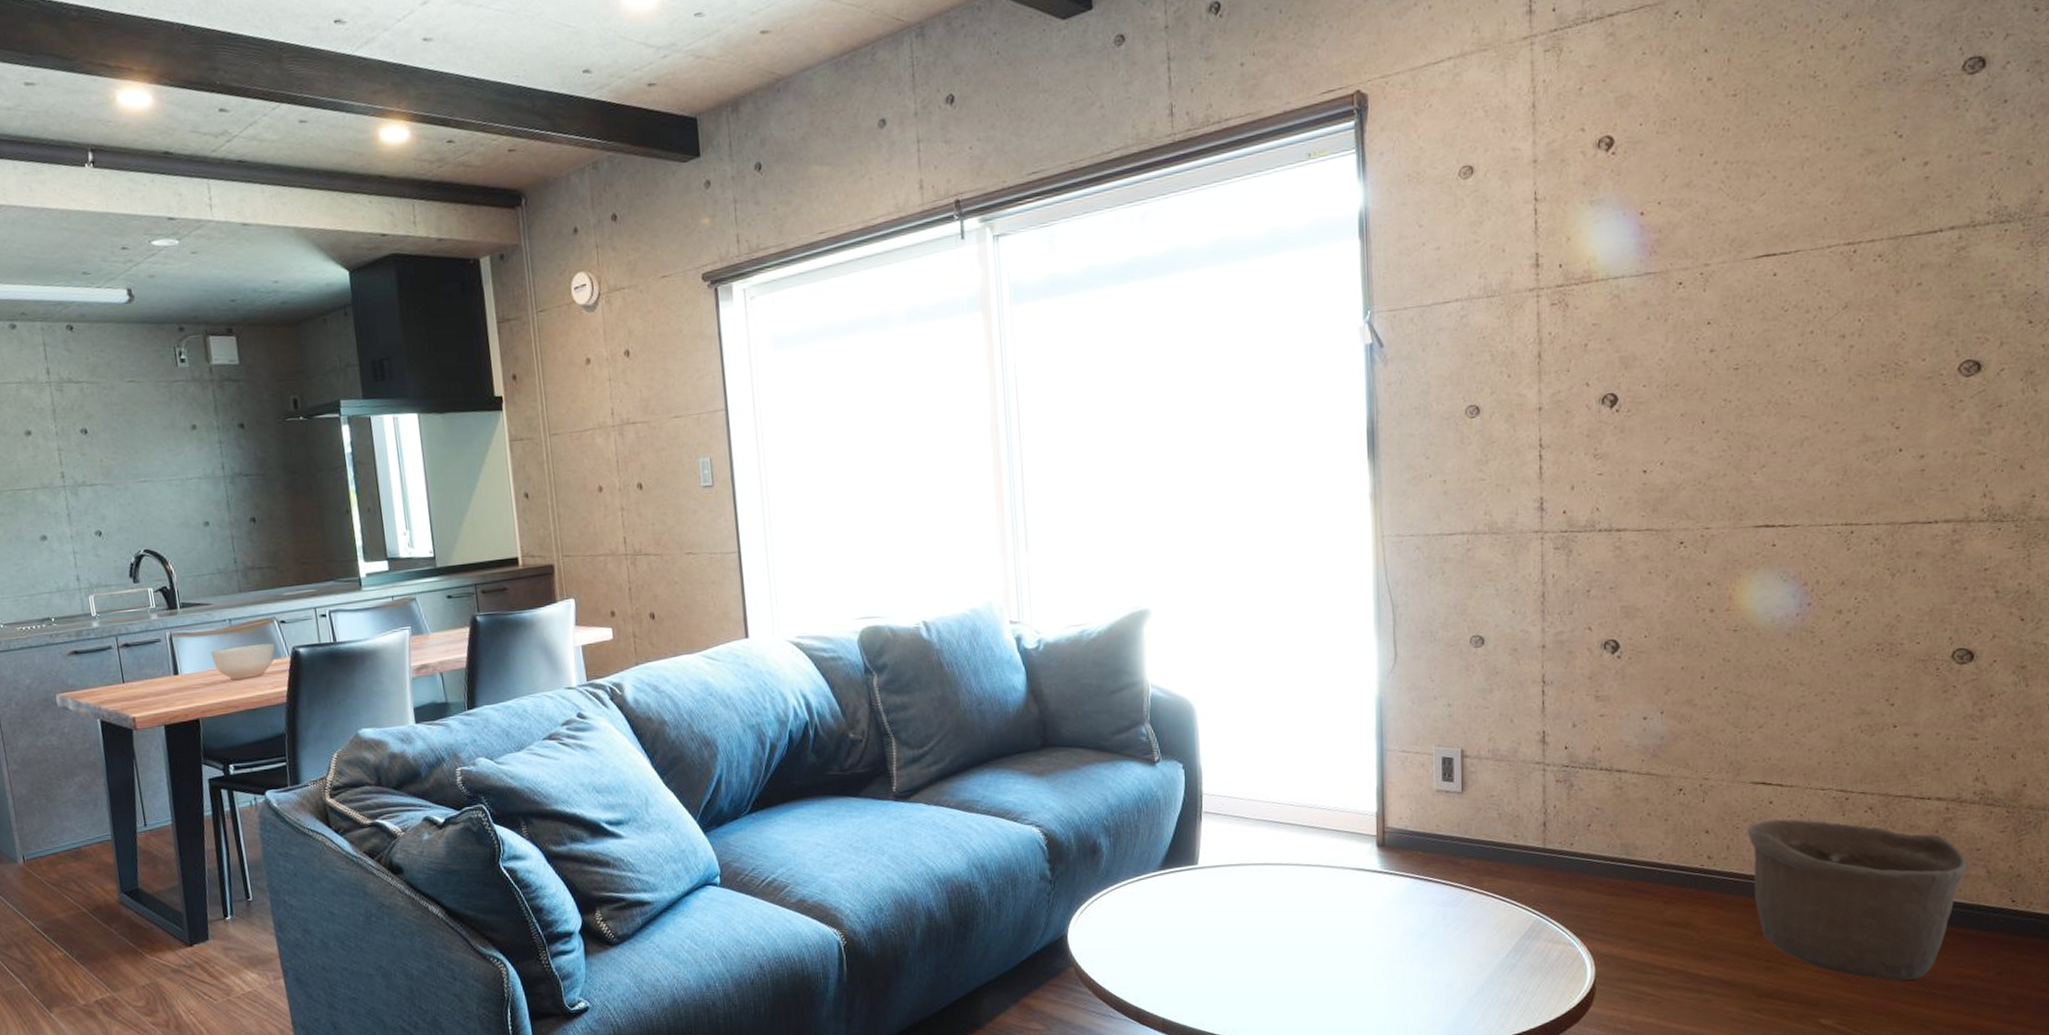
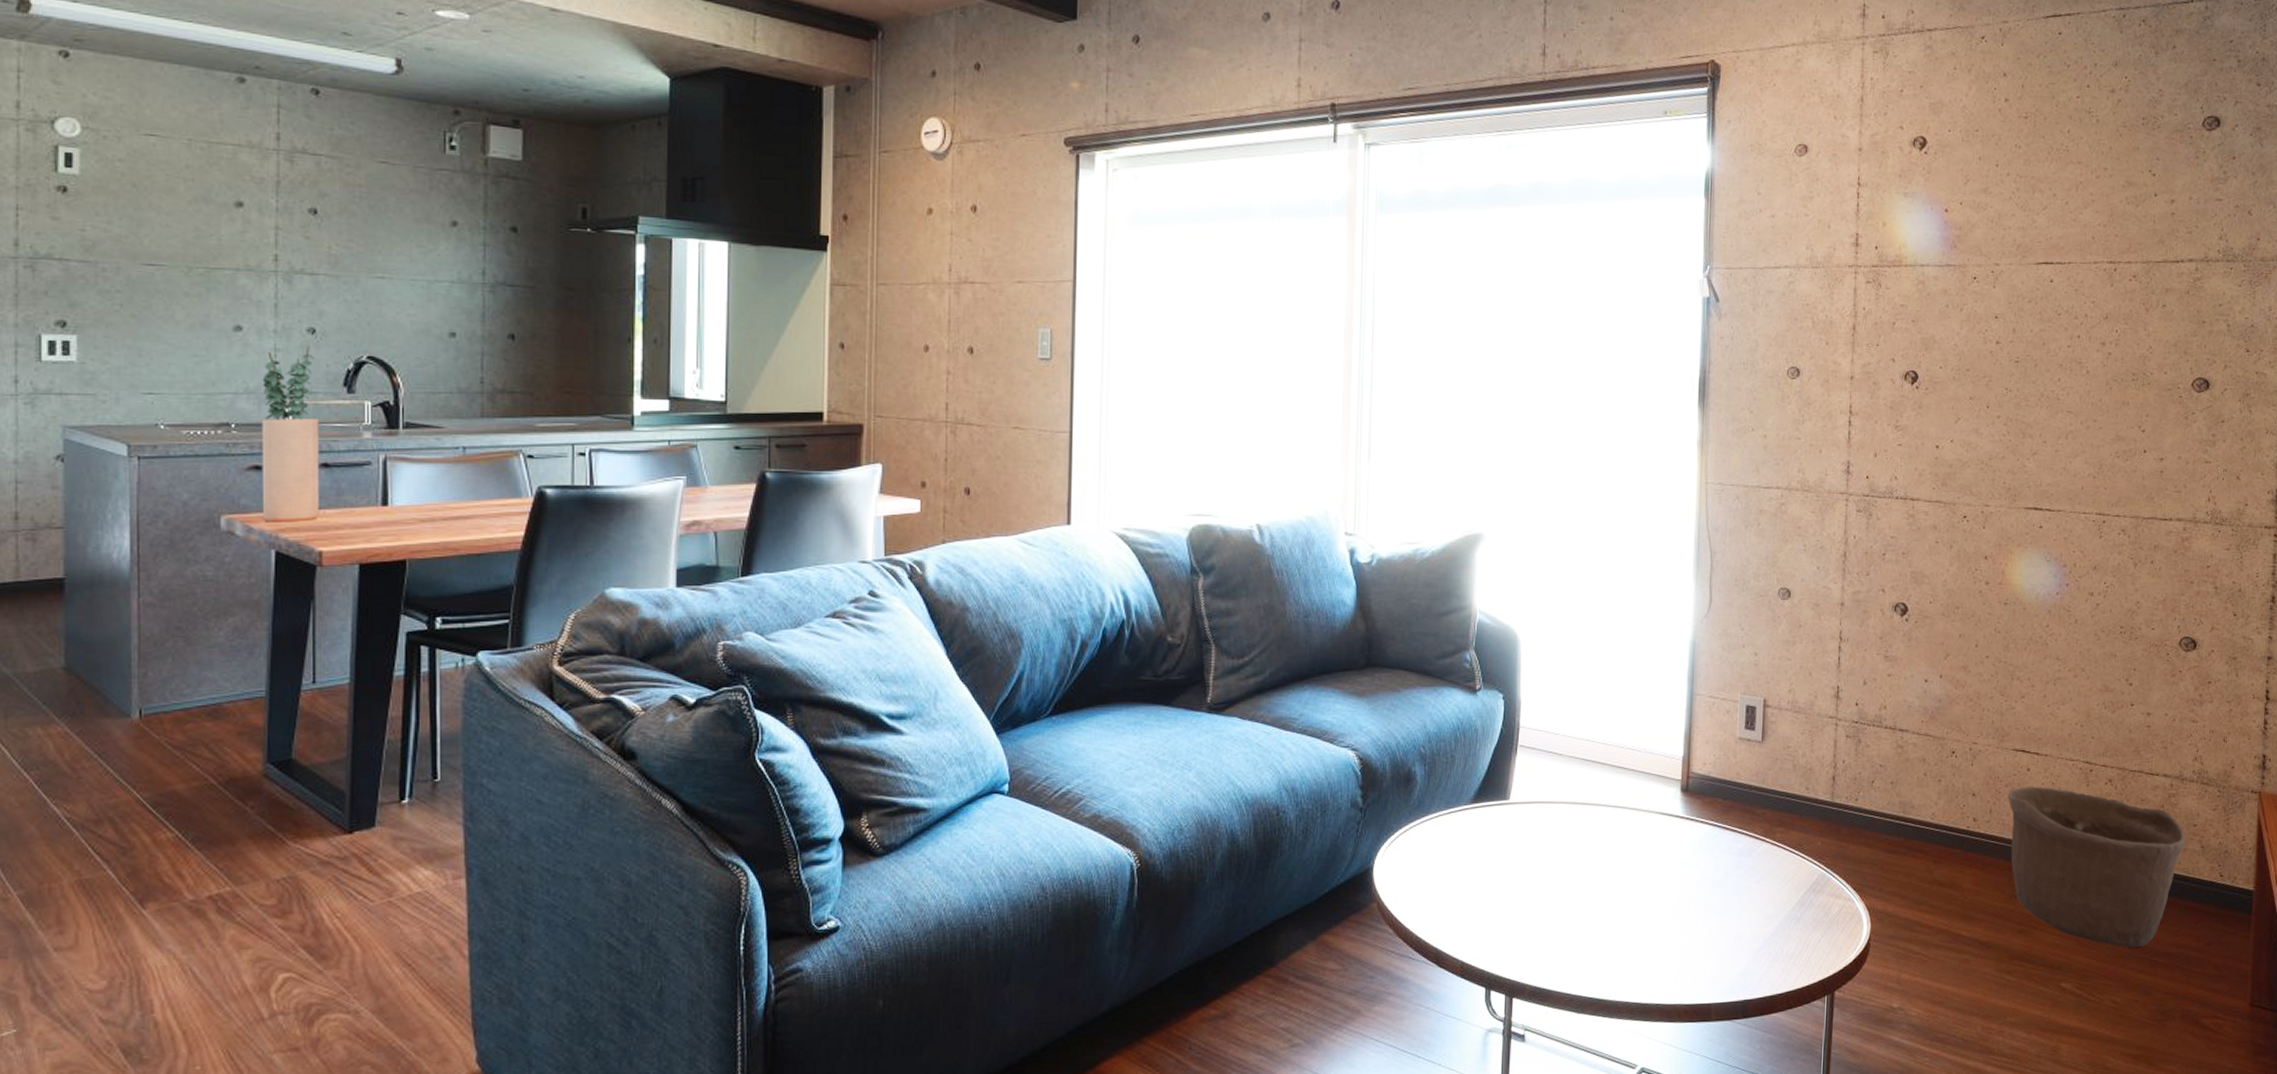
vase: none [68,546,128,698] -> present [261,345,320,524]
bowl: present [211,642,275,681] -> none [433,479,515,519]

